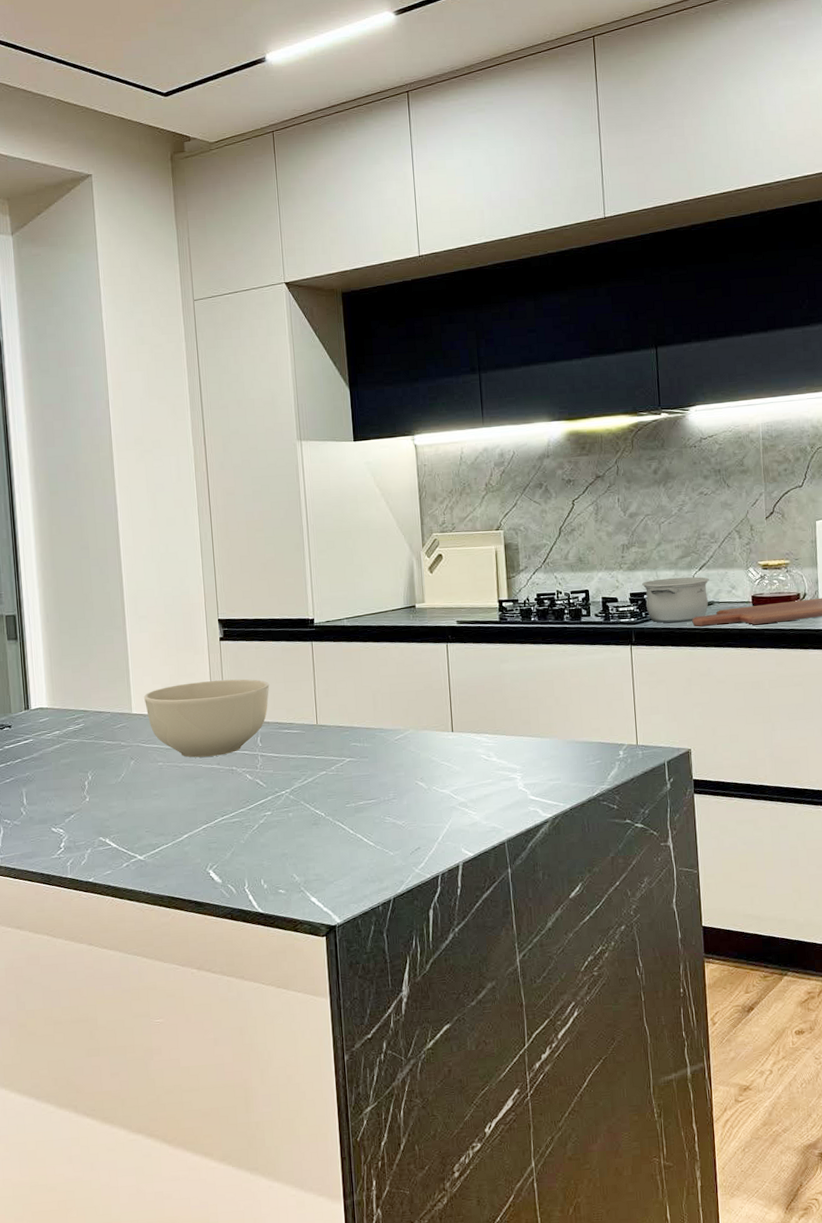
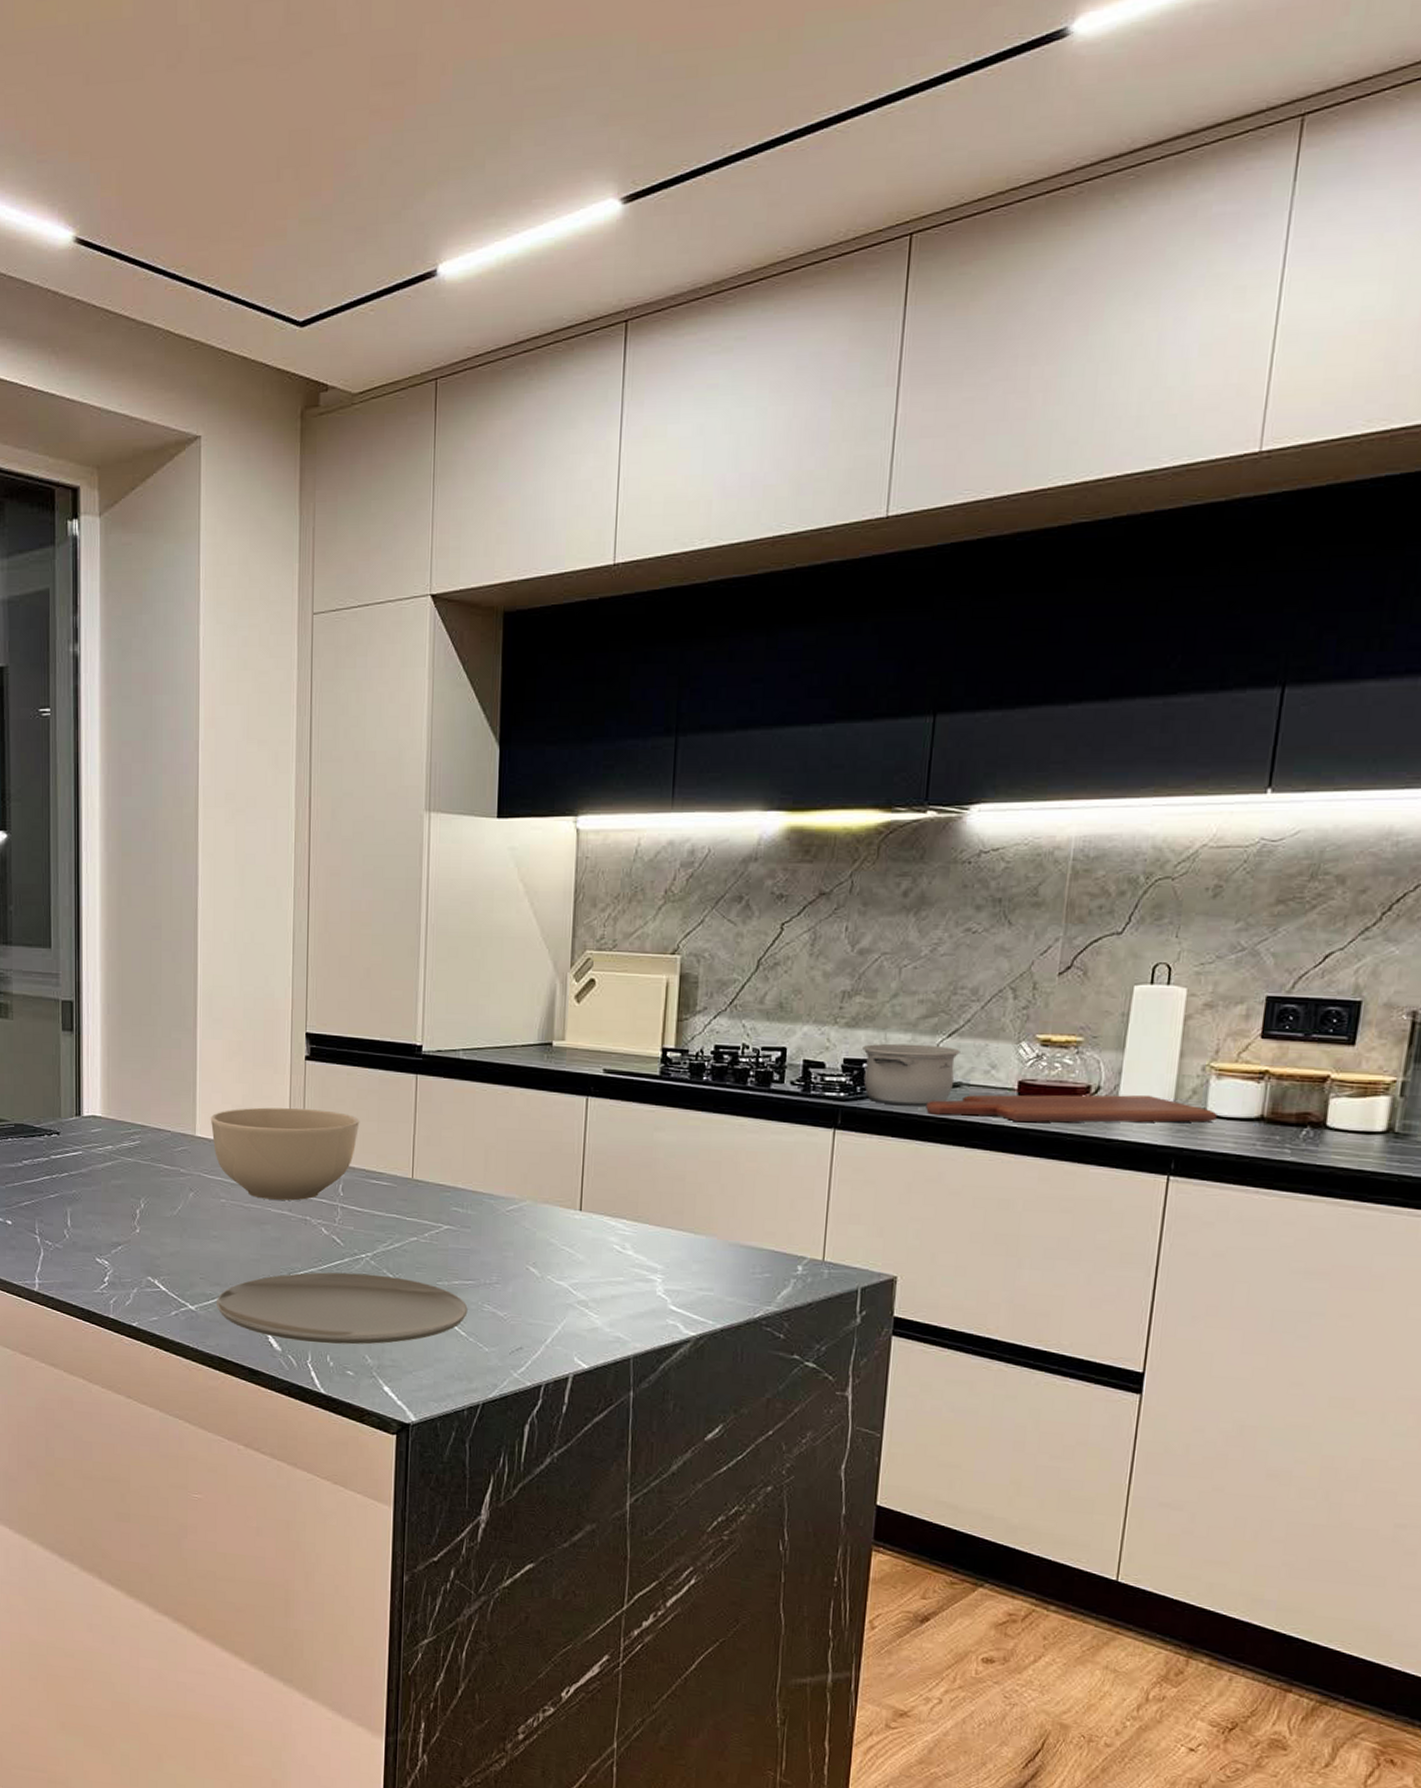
plate: none [162,806,373,872] -> present [217,1272,468,1345]

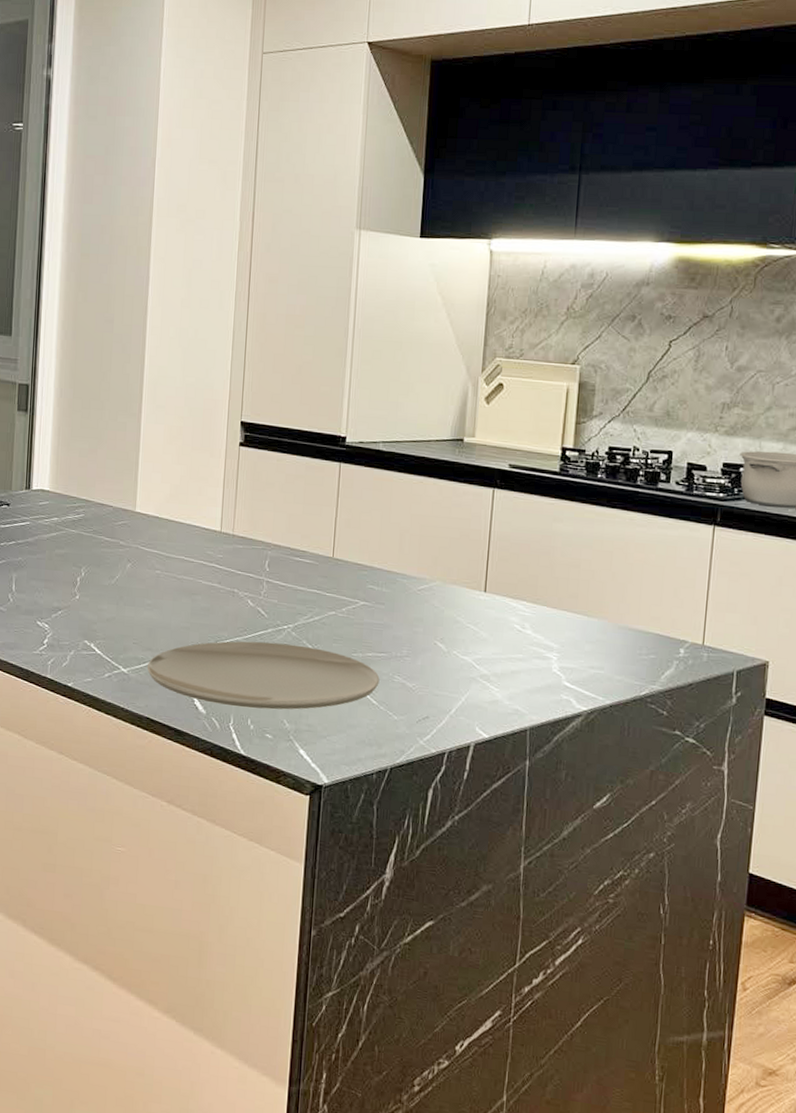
bowl: present [210,1107,360,1201] -> none [149,487,287,574]

